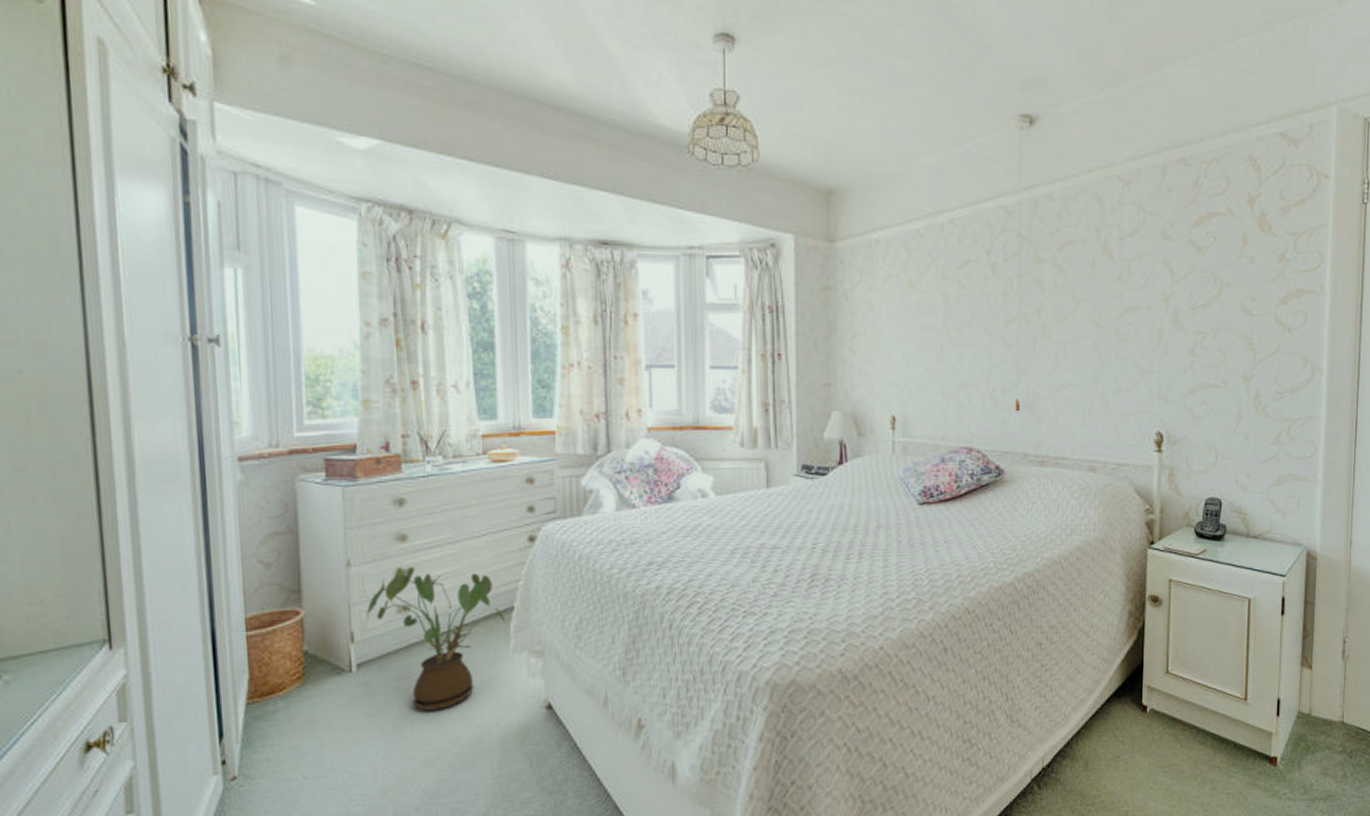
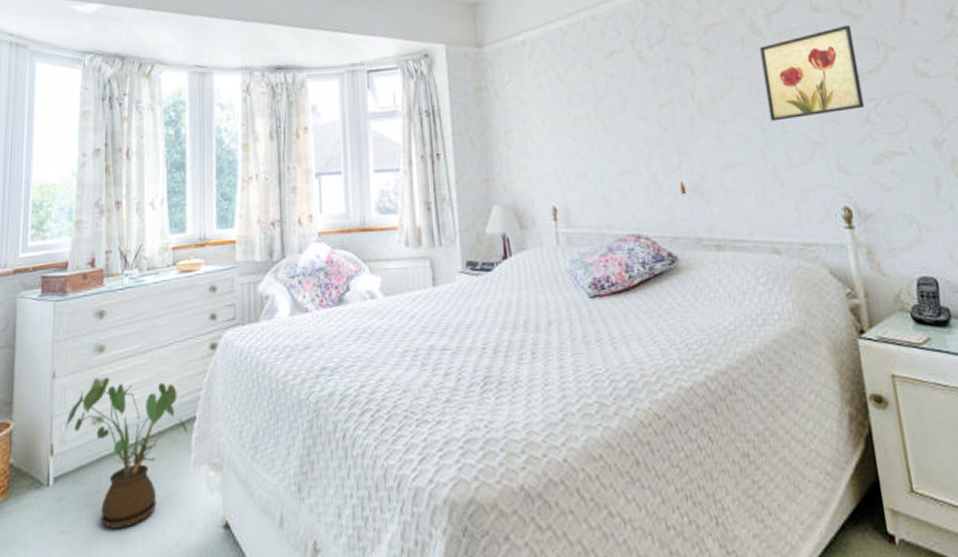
wall art: none [1107,256,1195,346] -> present [759,25,865,121]

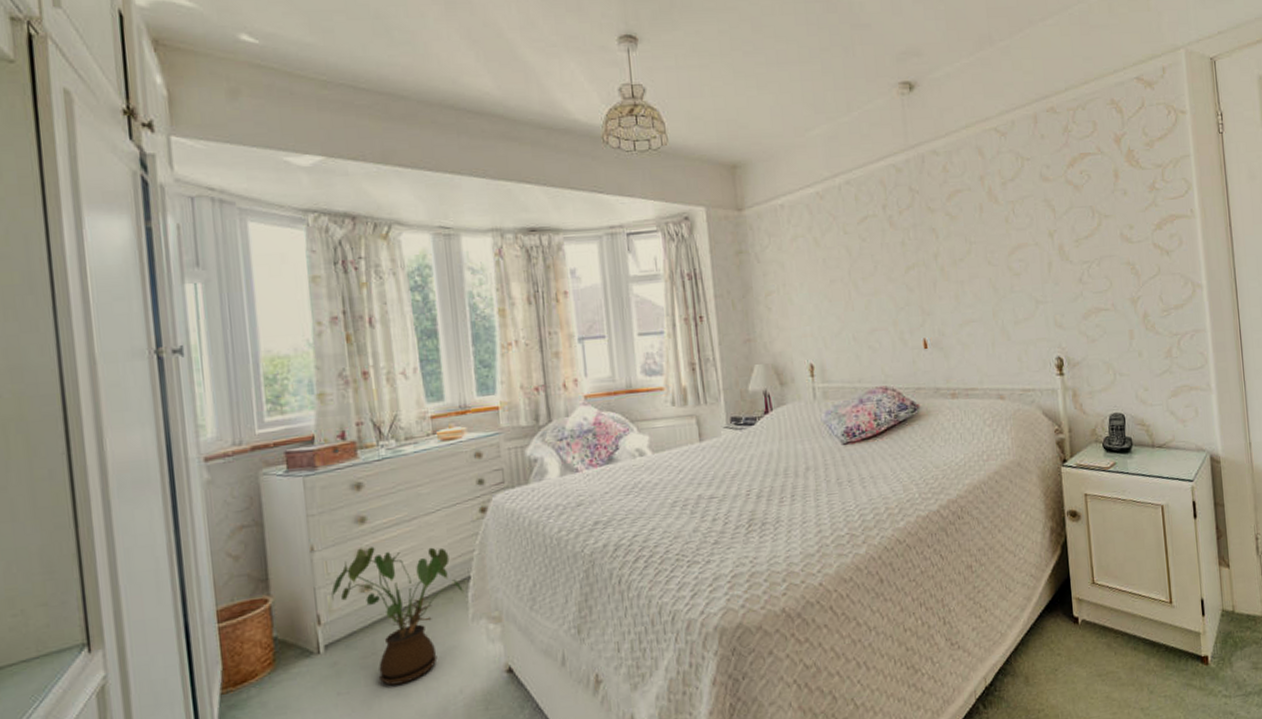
wall art: present [759,25,865,121] -> none [995,194,1079,282]

